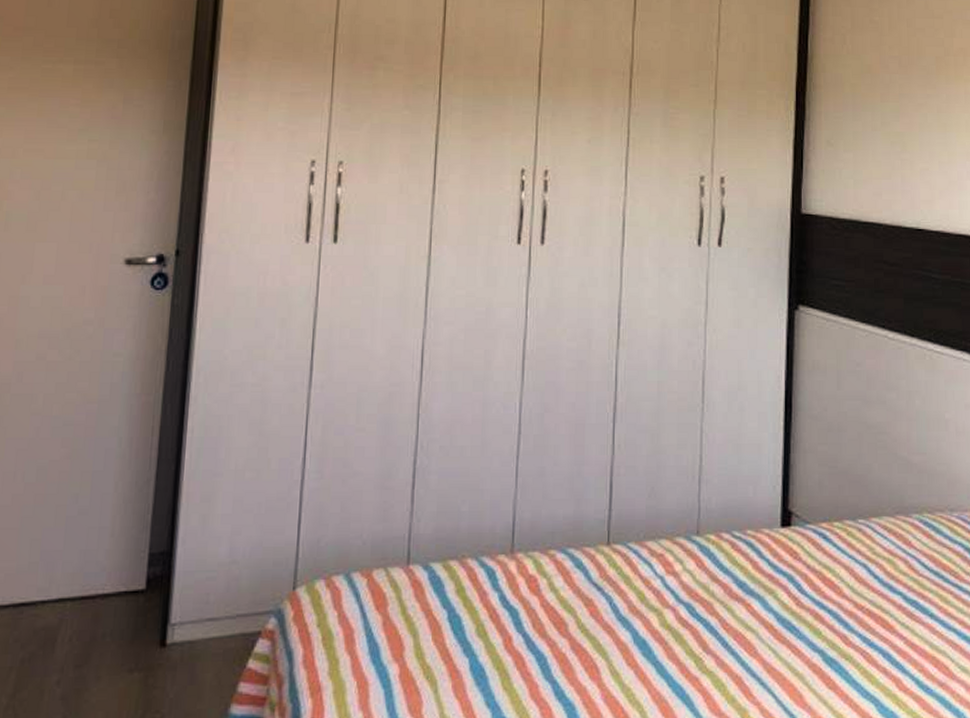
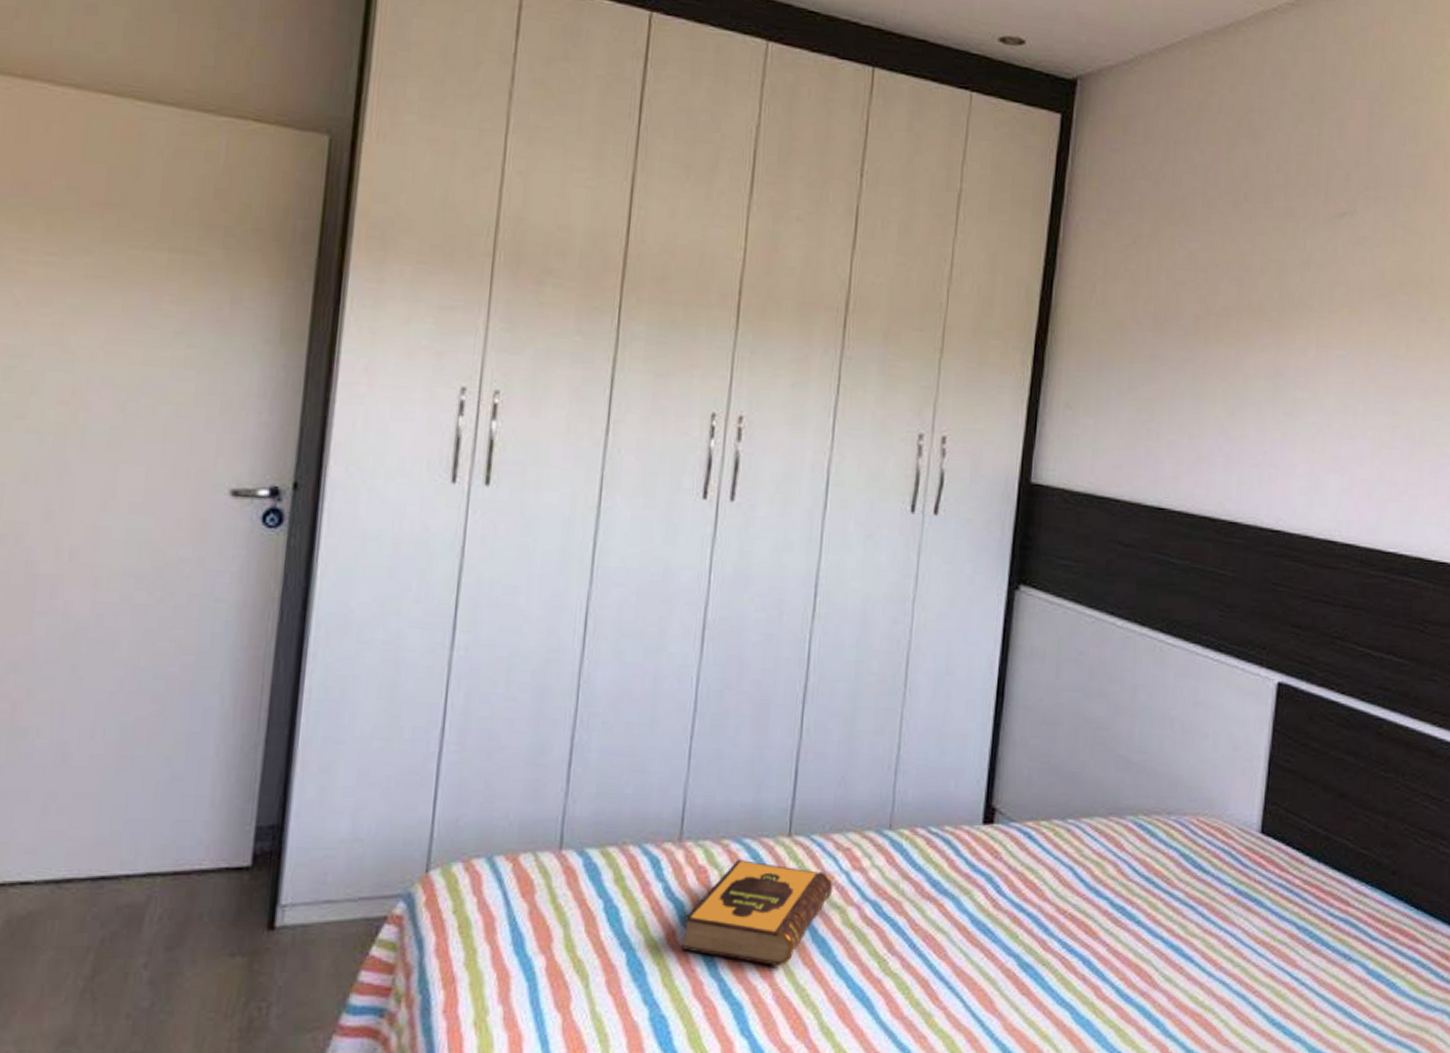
hardback book: none [517,568,650,668] -> present [680,860,833,967]

